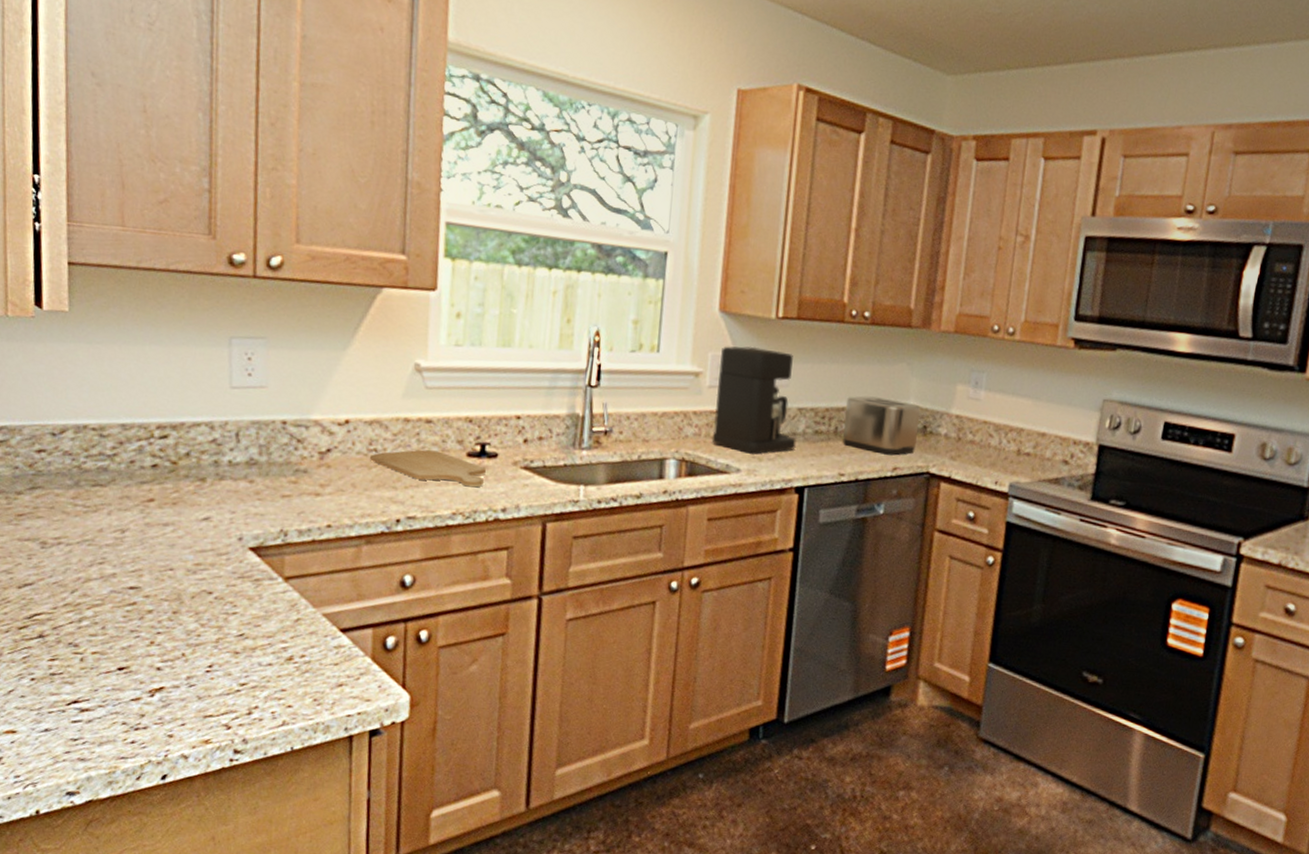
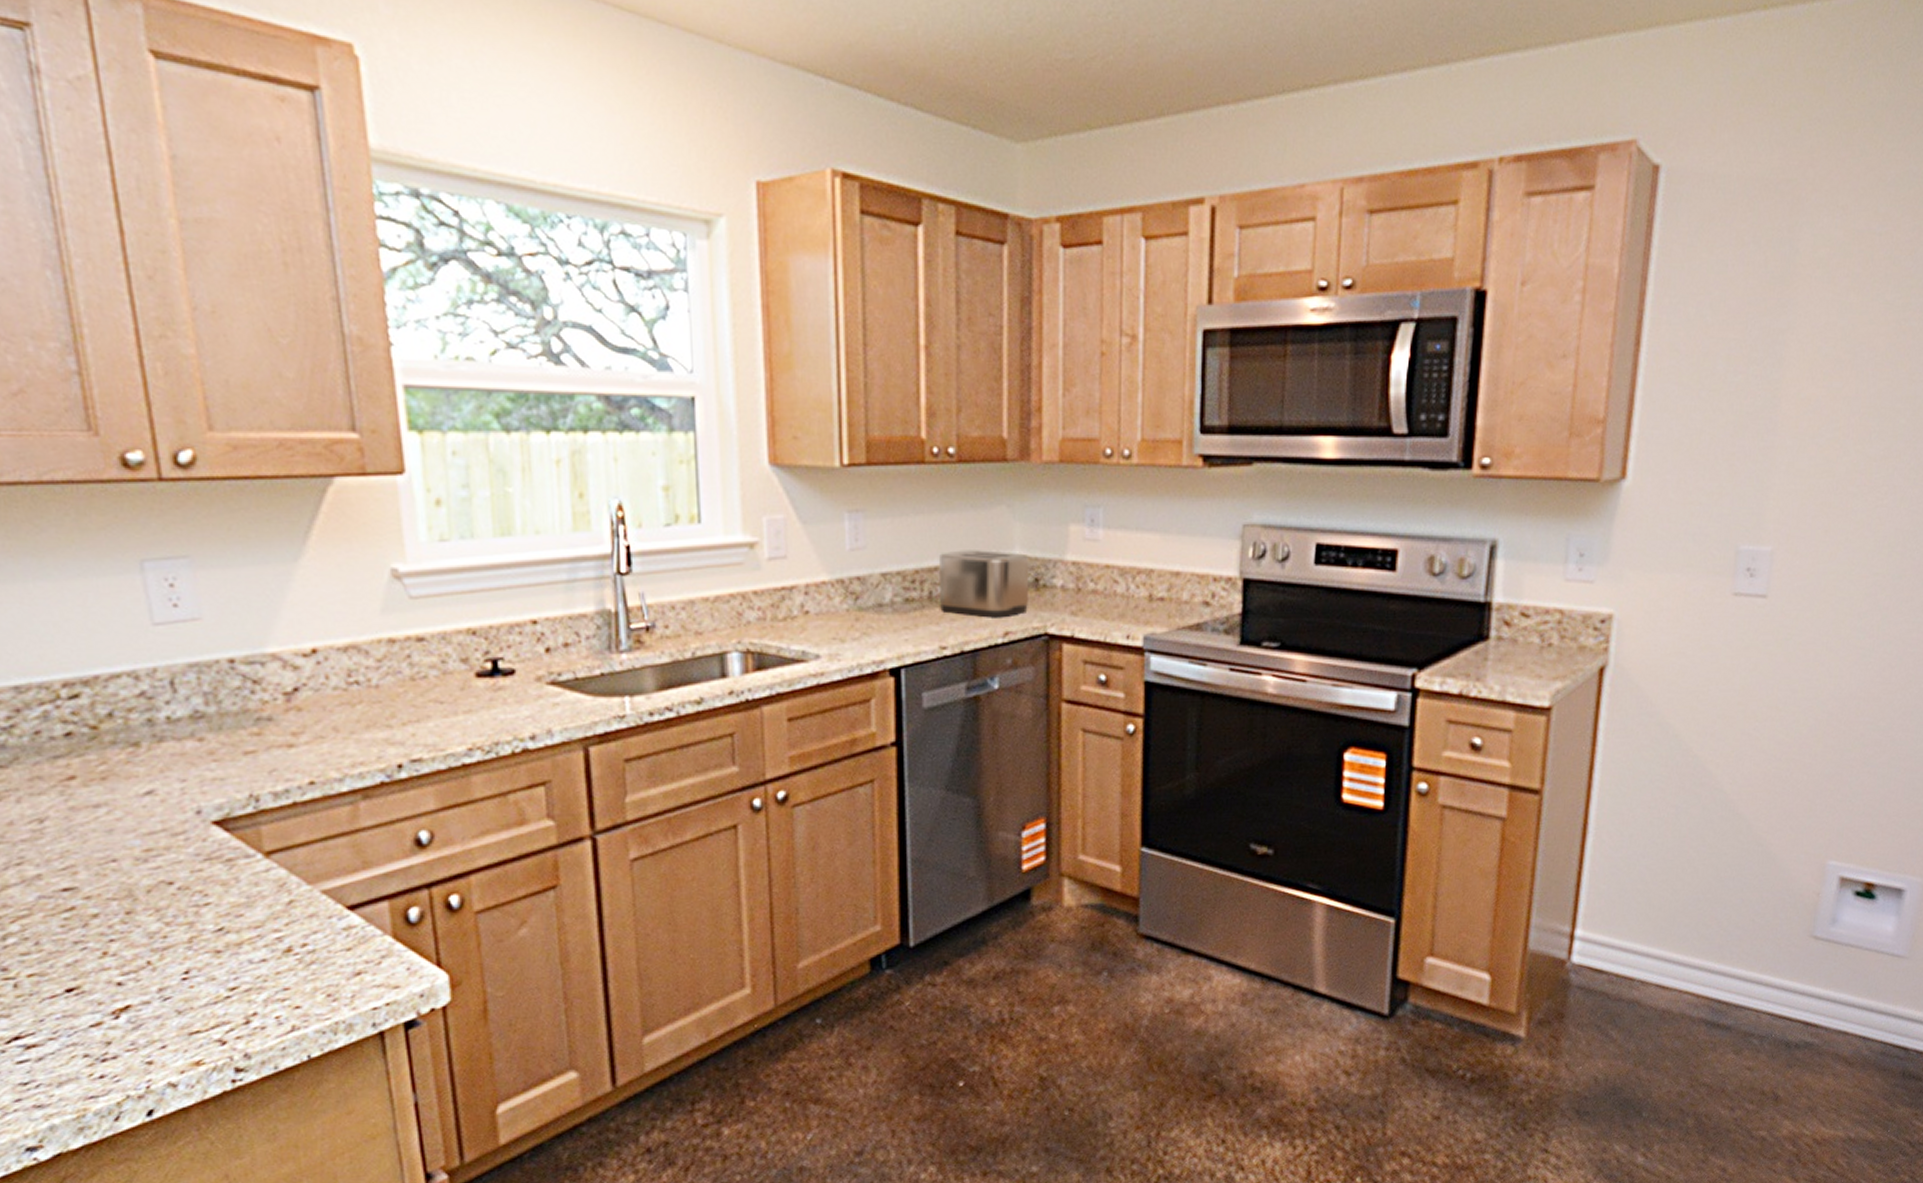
chopping board: present [369,450,486,488] -> none [350,675,503,715]
coffee maker: present [711,346,796,453] -> none [778,503,884,634]

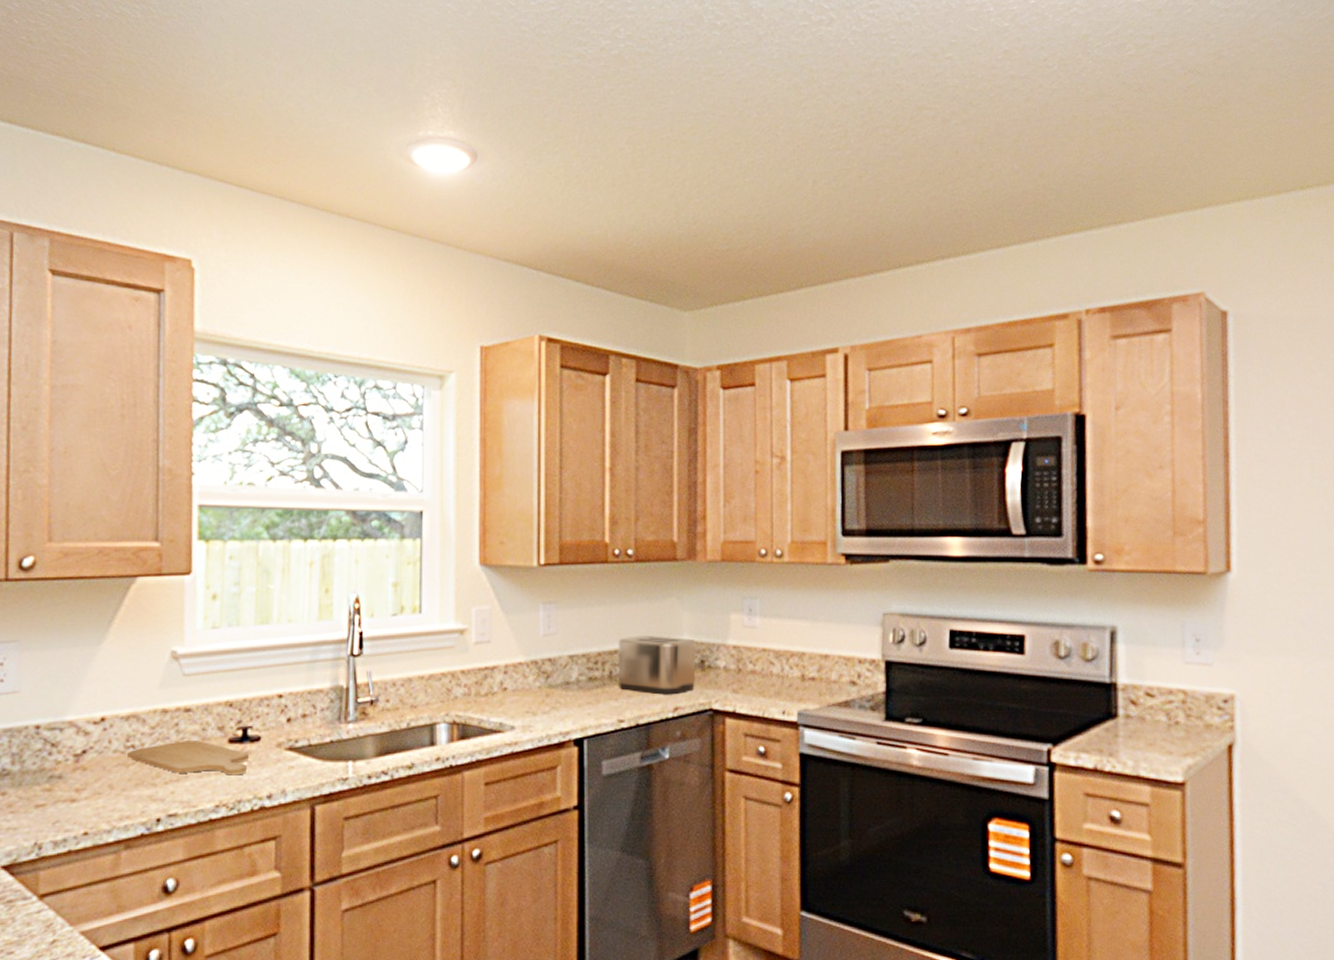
chopping board: none [350,675,503,715] -> present [126,741,249,776]

